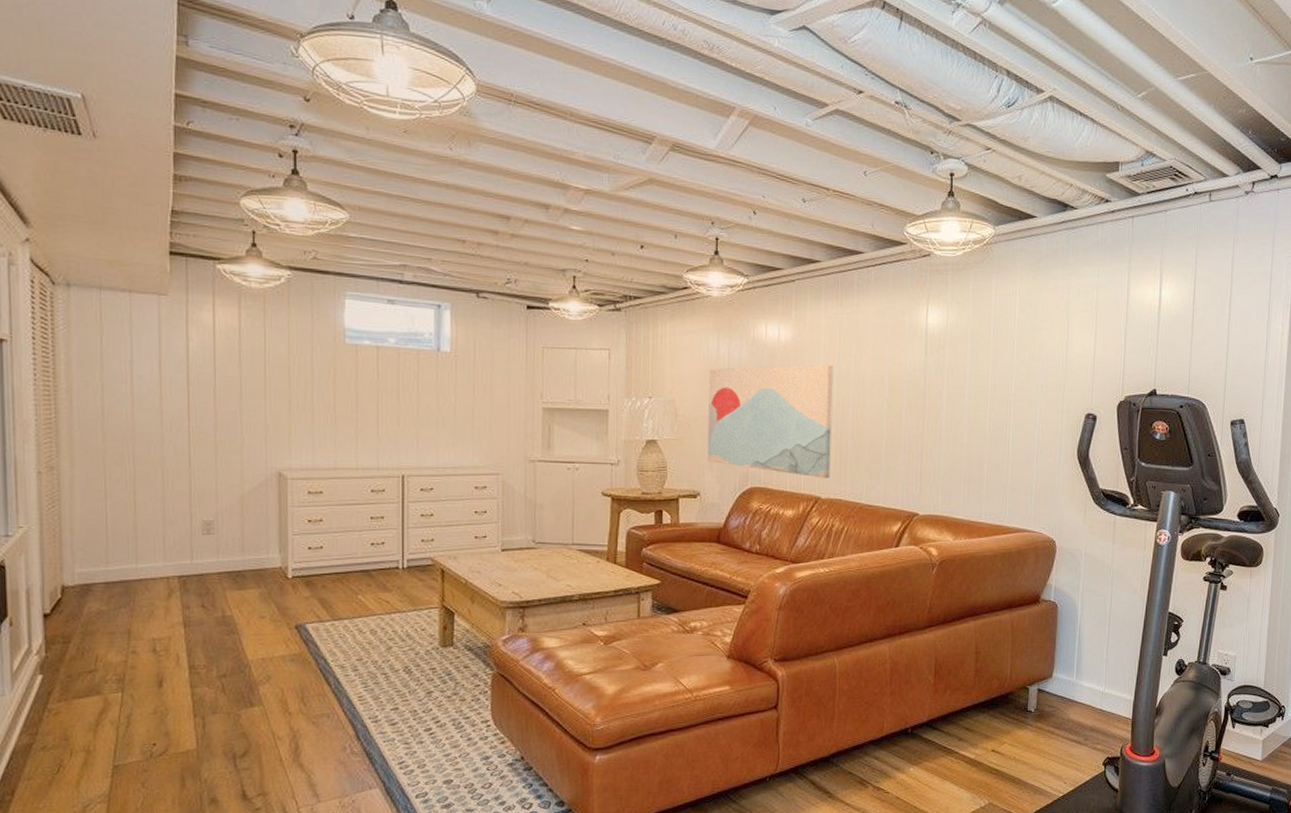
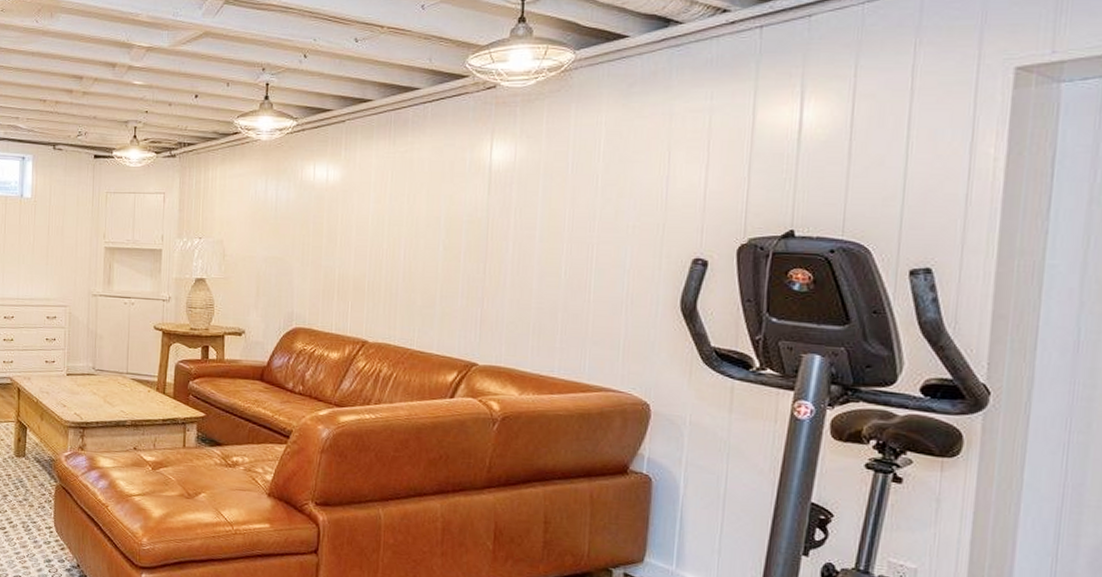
wall art: present [708,365,833,478] -> none [253,205,384,322]

